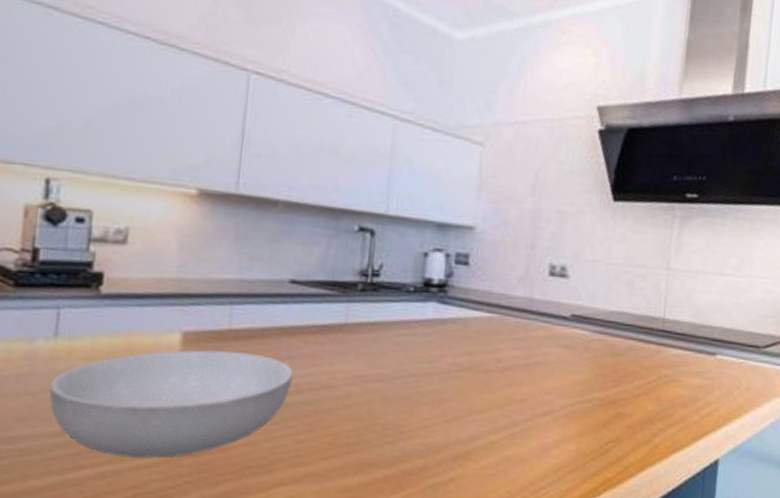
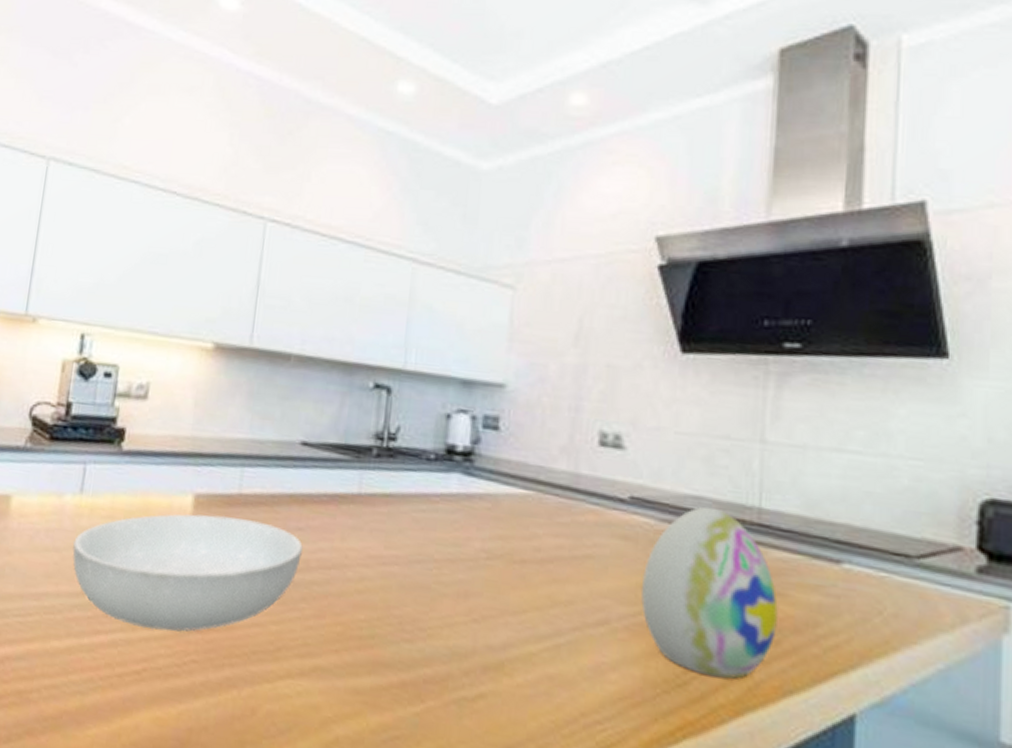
decorative egg: none [577,319,673,445] -> present [641,506,778,679]

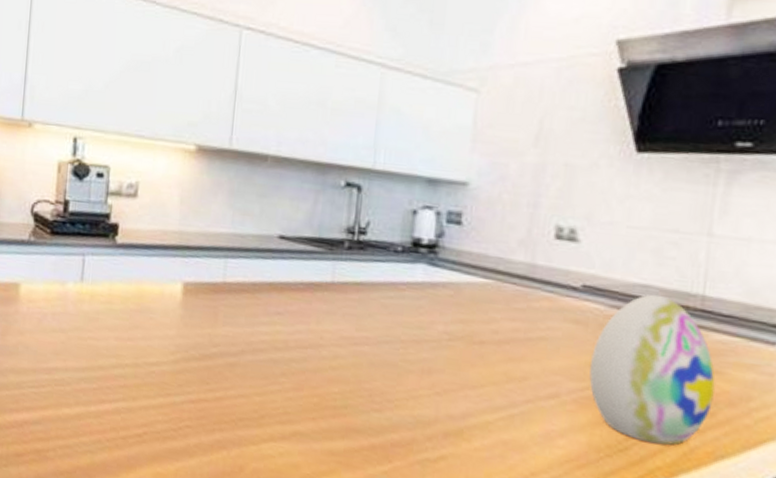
serving bowl: present [72,514,303,632] -> none [77,300,282,402]

